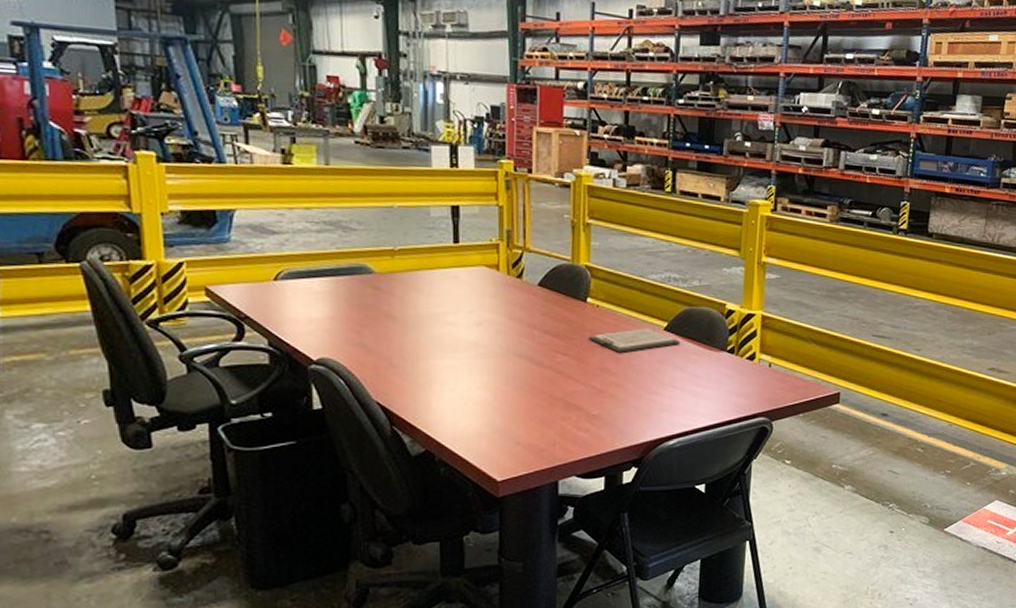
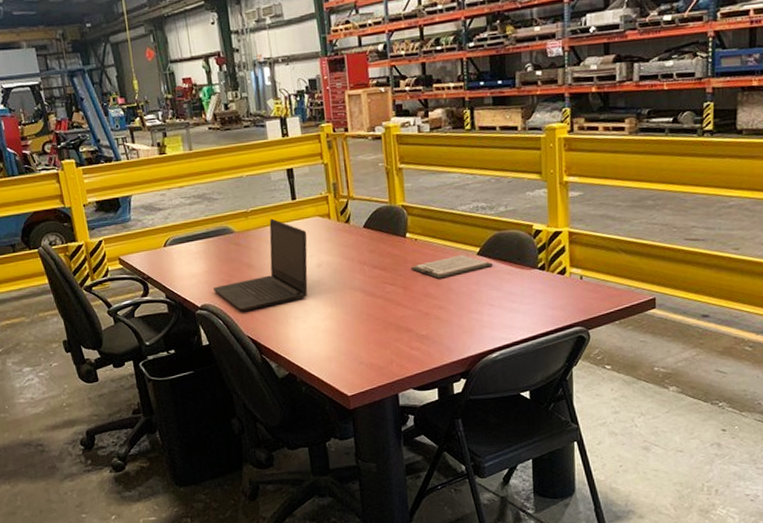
laptop: none [336,262,468,372] -> present [213,218,308,312]

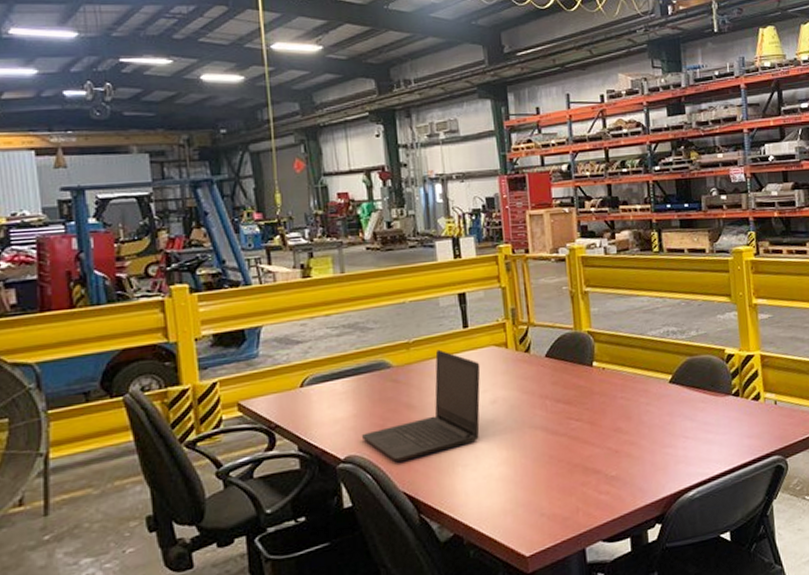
clipboard: present [411,255,493,279] -> none [598,383,686,411]

